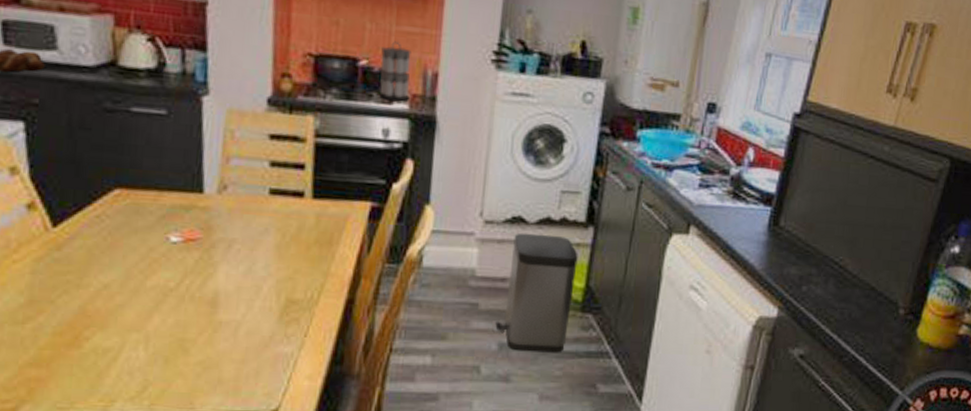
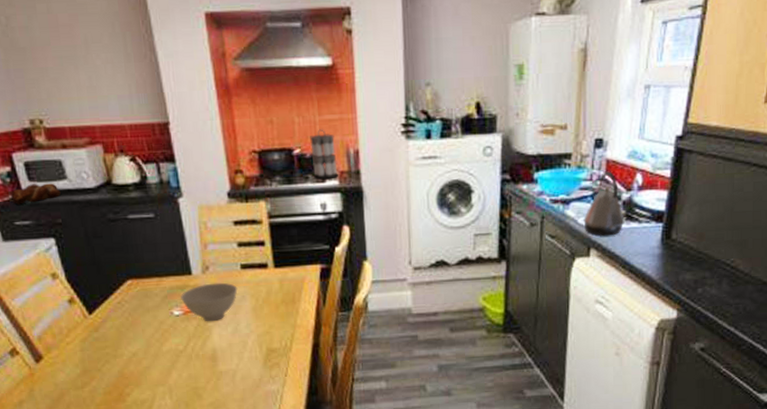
bowl: none [183,206,261,256] -> present [181,282,238,322]
pedal bin: present [491,233,578,353] -> none [430,272,496,370]
kettle: none [686,140,731,214] -> present [583,171,625,236]

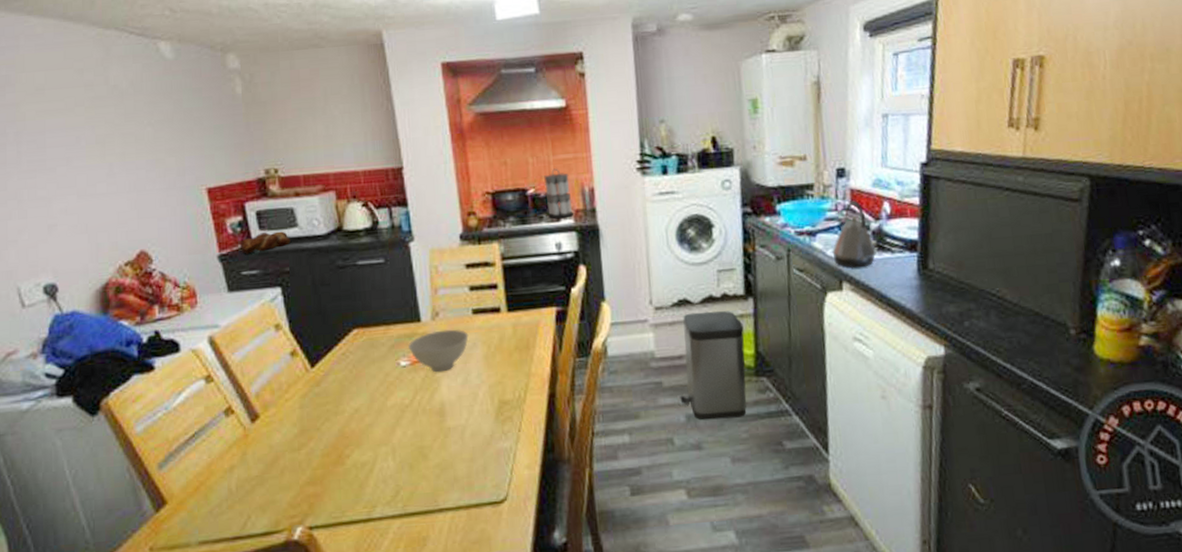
pedal bin: none [430,272,496,370] -> present [676,311,747,420]

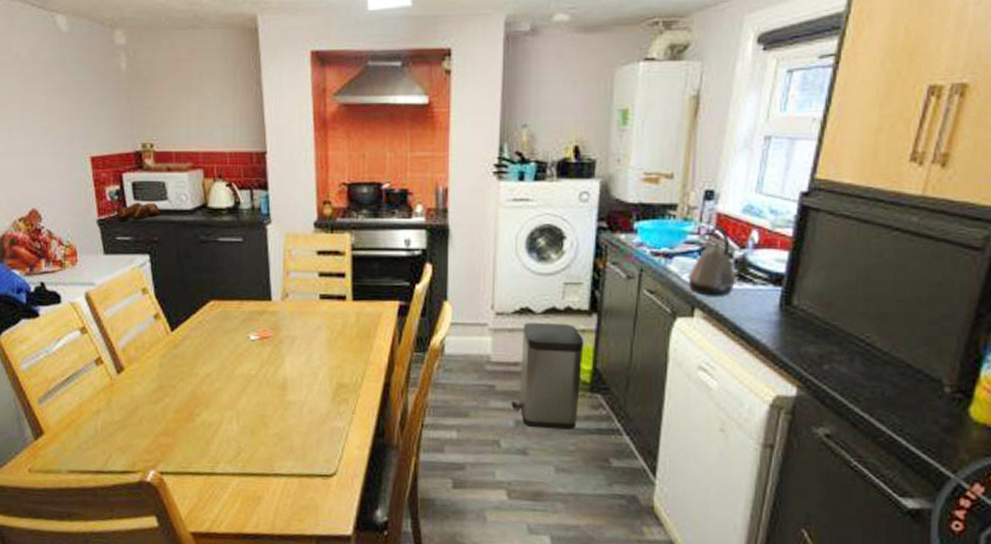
bowl: present [408,329,469,373] -> none [258,310,314,350]
spice rack: present [544,168,573,220] -> none [400,165,425,216]

